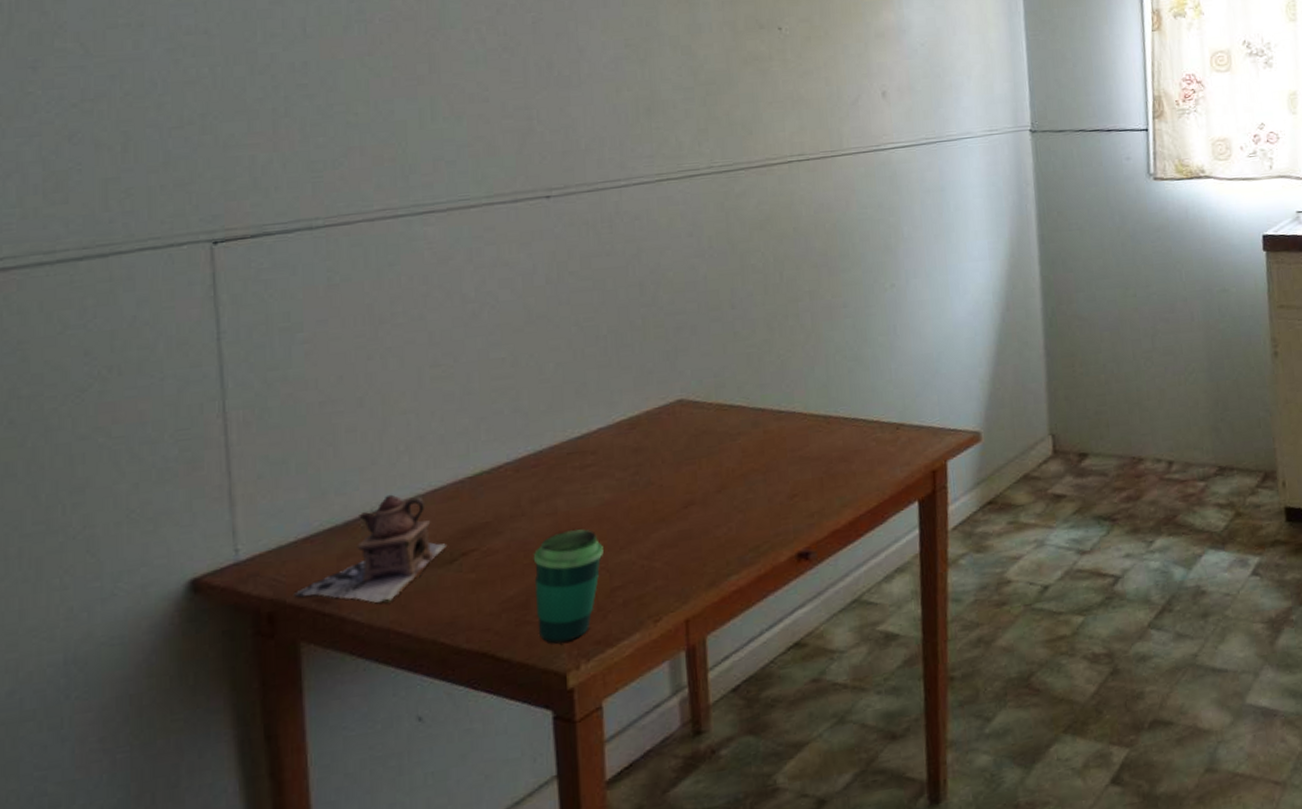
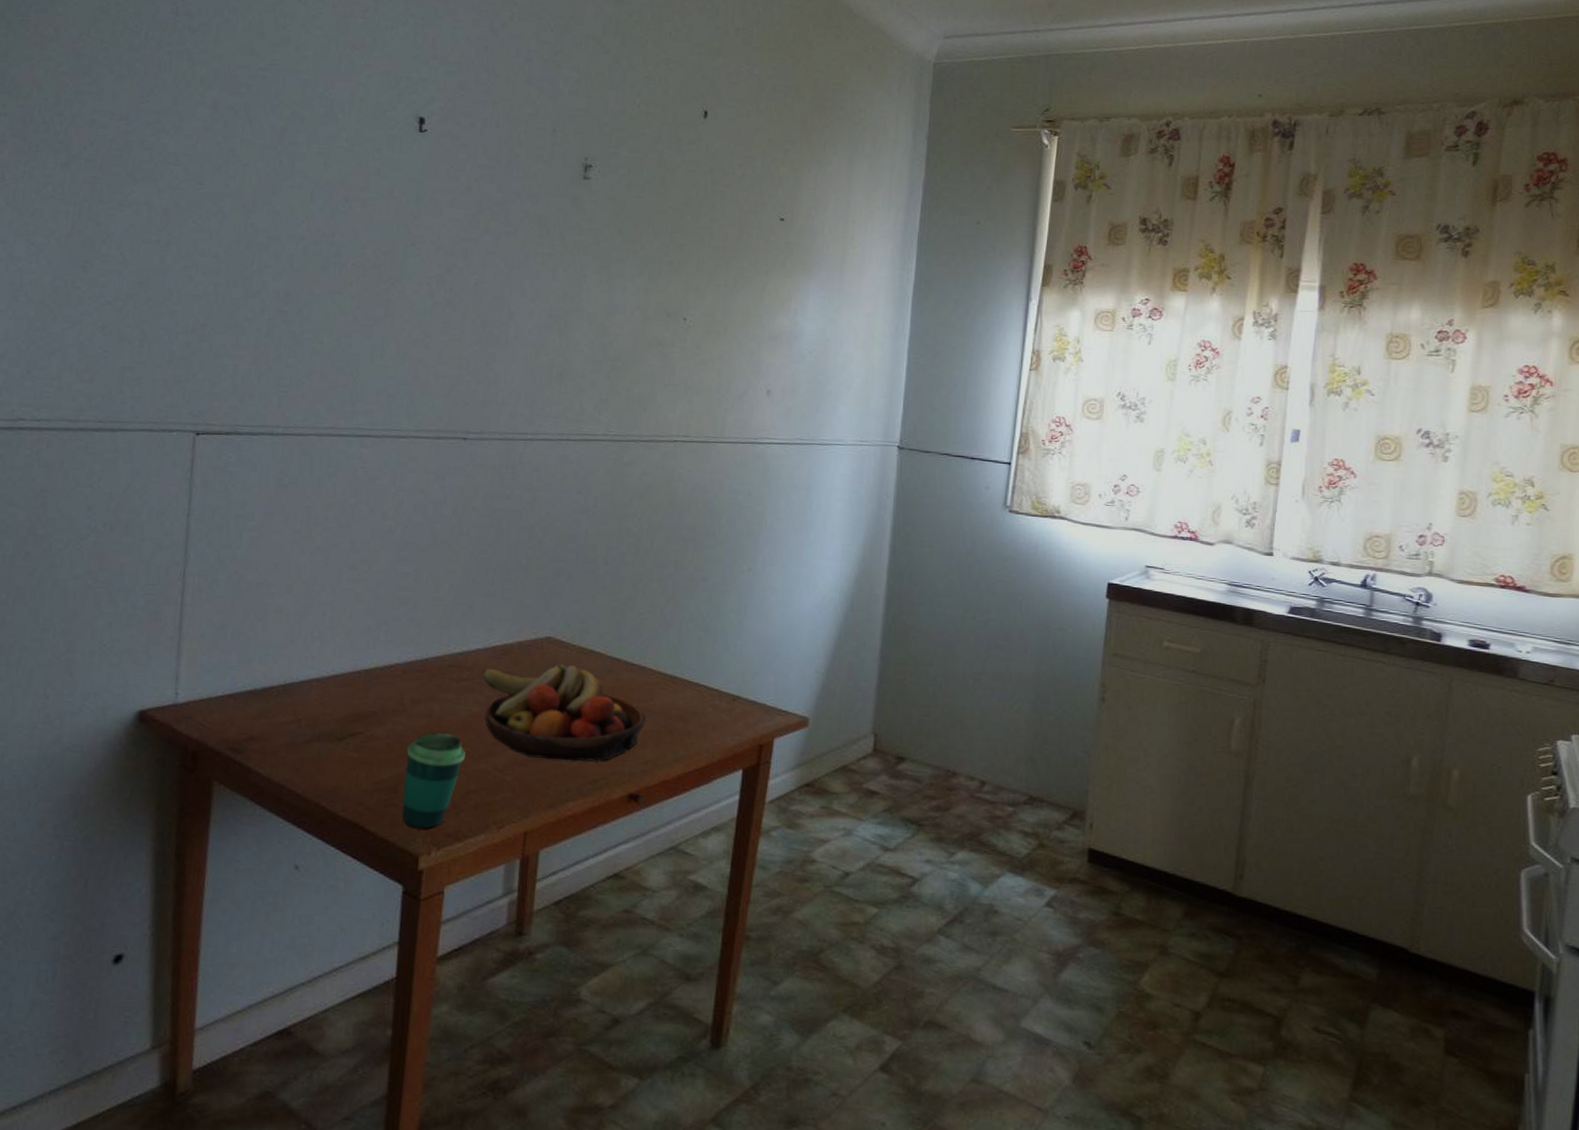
teapot: present [294,494,448,604] -> none [215,671,340,764]
fruit bowl: none [608,425,804,536] -> present [481,662,646,762]

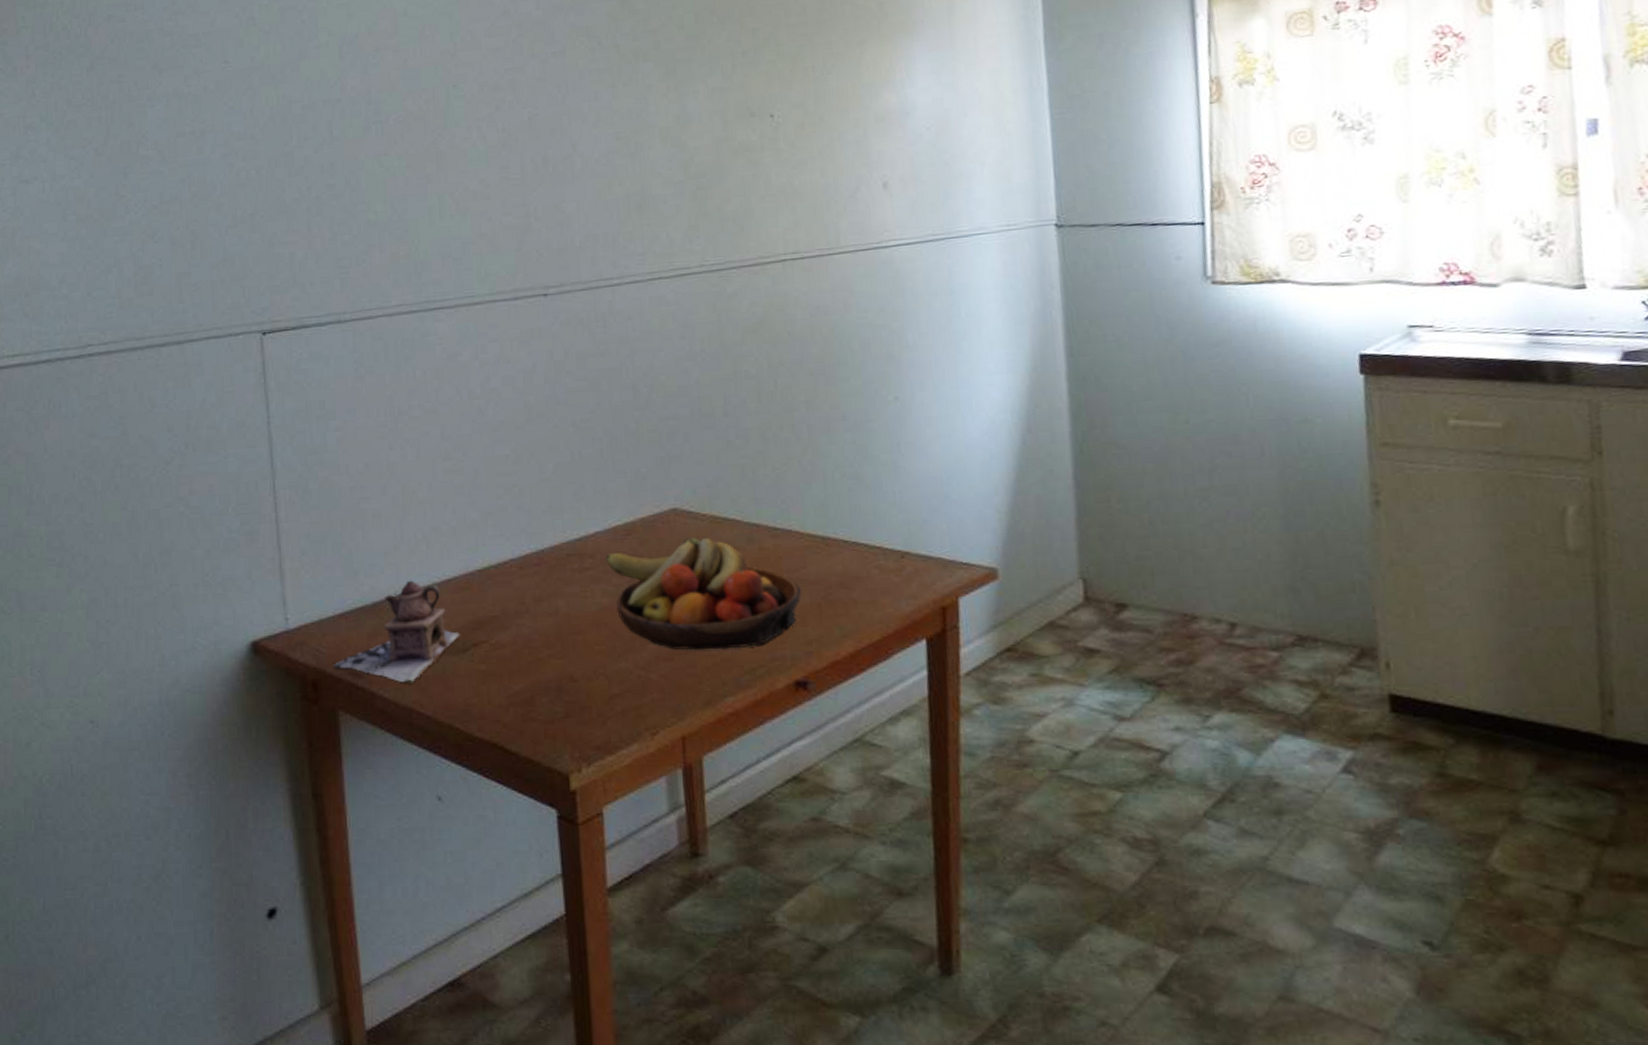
teapot: none [215,671,340,764] -> present [333,580,461,685]
cup: present [401,733,465,829] -> none [537,632,602,744]

